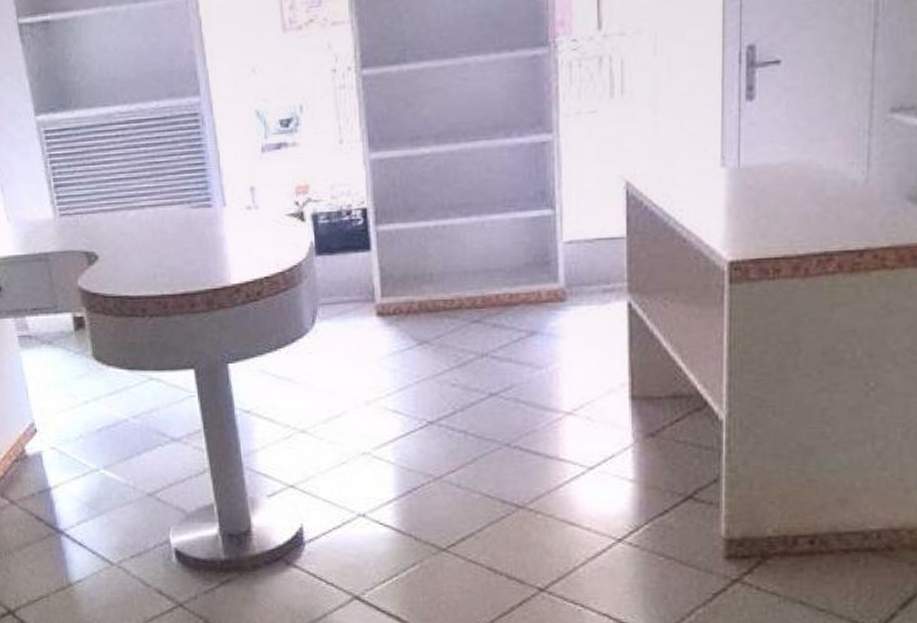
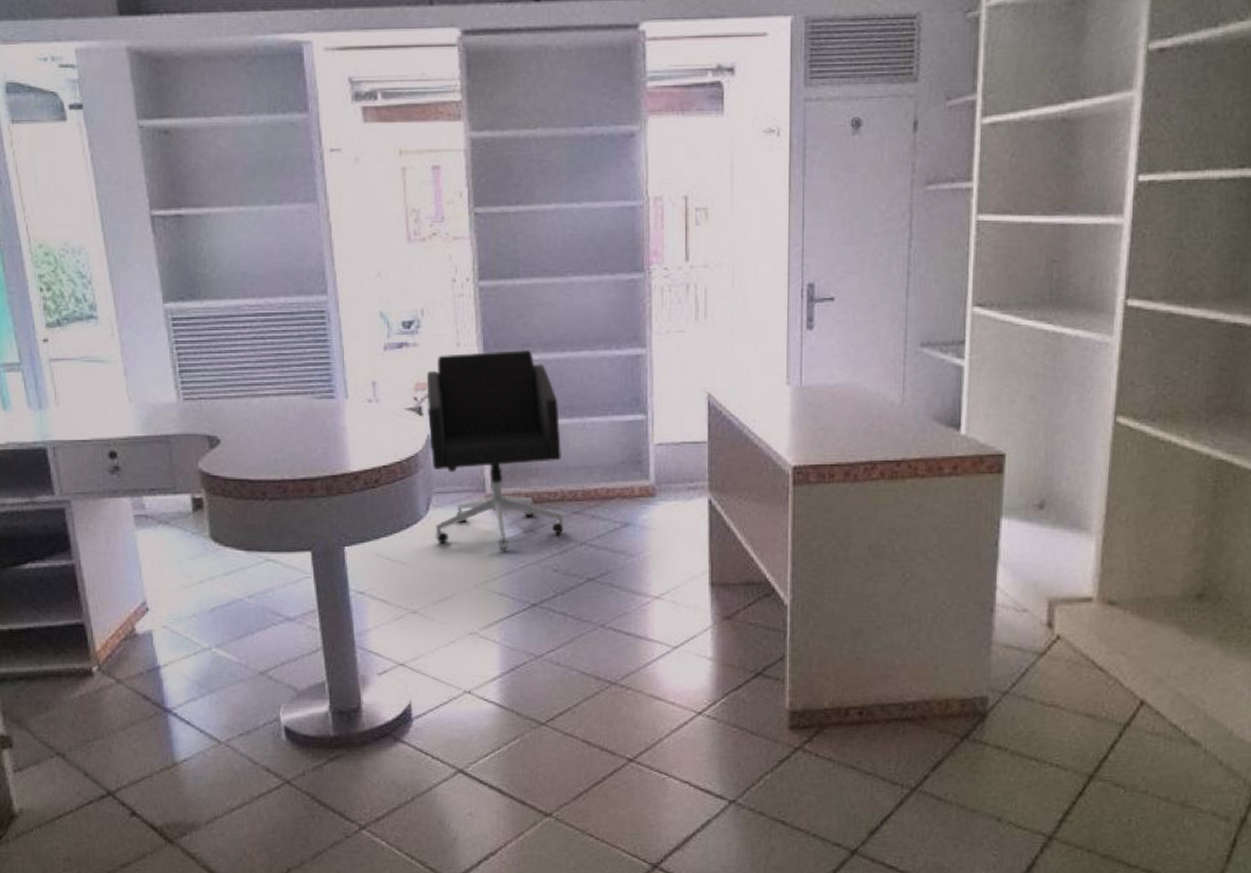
office chair: none [307,143,463,365] -> present [426,350,564,551]

